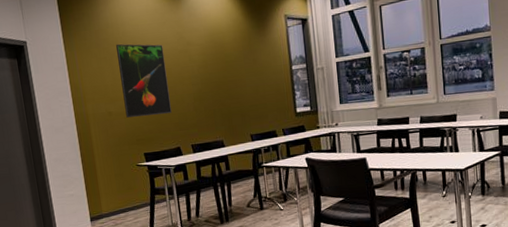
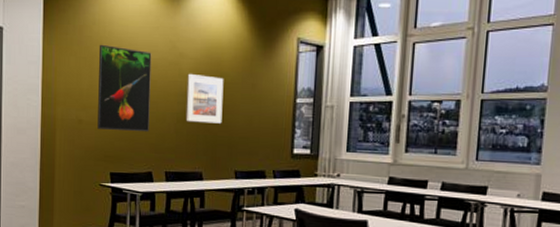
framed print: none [197,57,233,100] -> present [185,73,224,124]

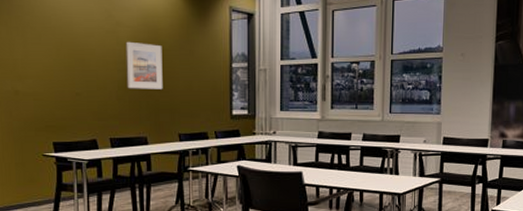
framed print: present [97,44,152,132] -> none [31,13,90,101]

